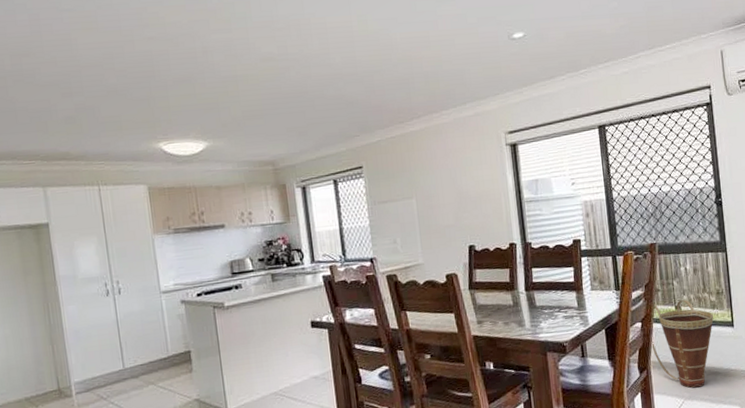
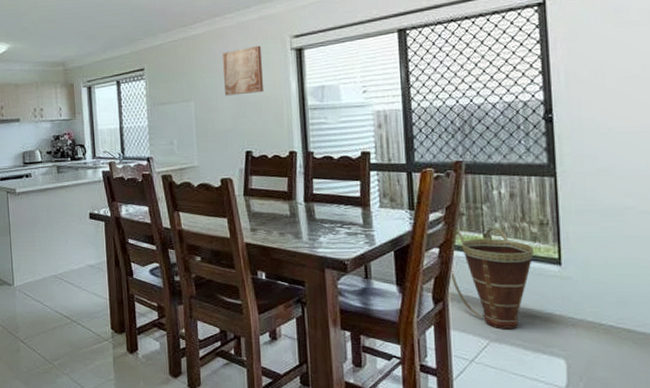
wall art: none [440,141,482,192] -> present [222,45,263,96]

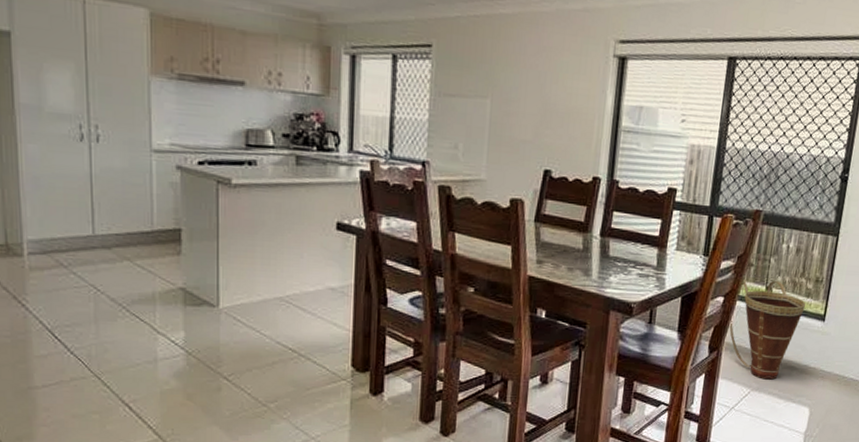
wall art: present [222,45,263,96] -> none [530,43,580,102]

